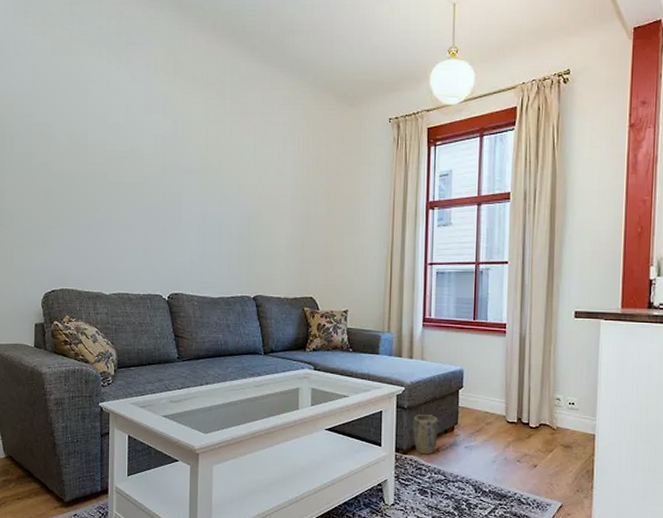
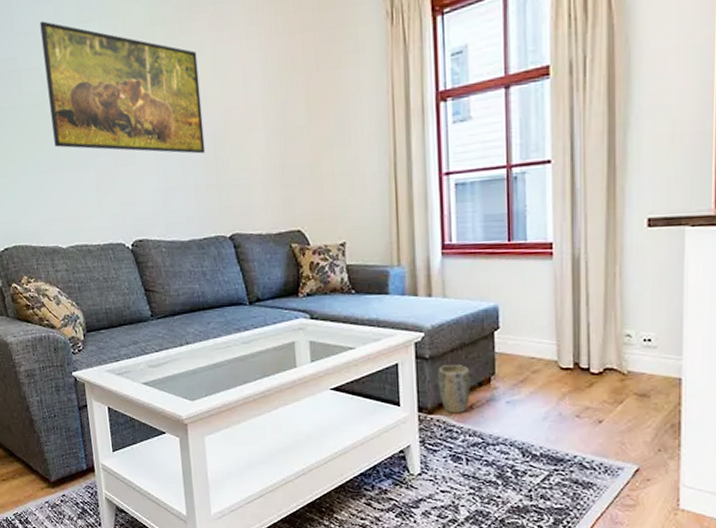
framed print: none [111,108,242,228] -> present [40,21,206,154]

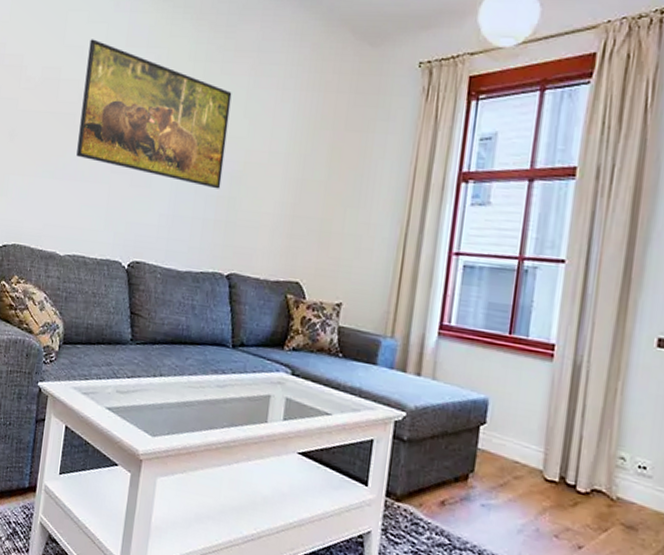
plant pot: present [438,365,470,414] -> none [411,451,448,508]

